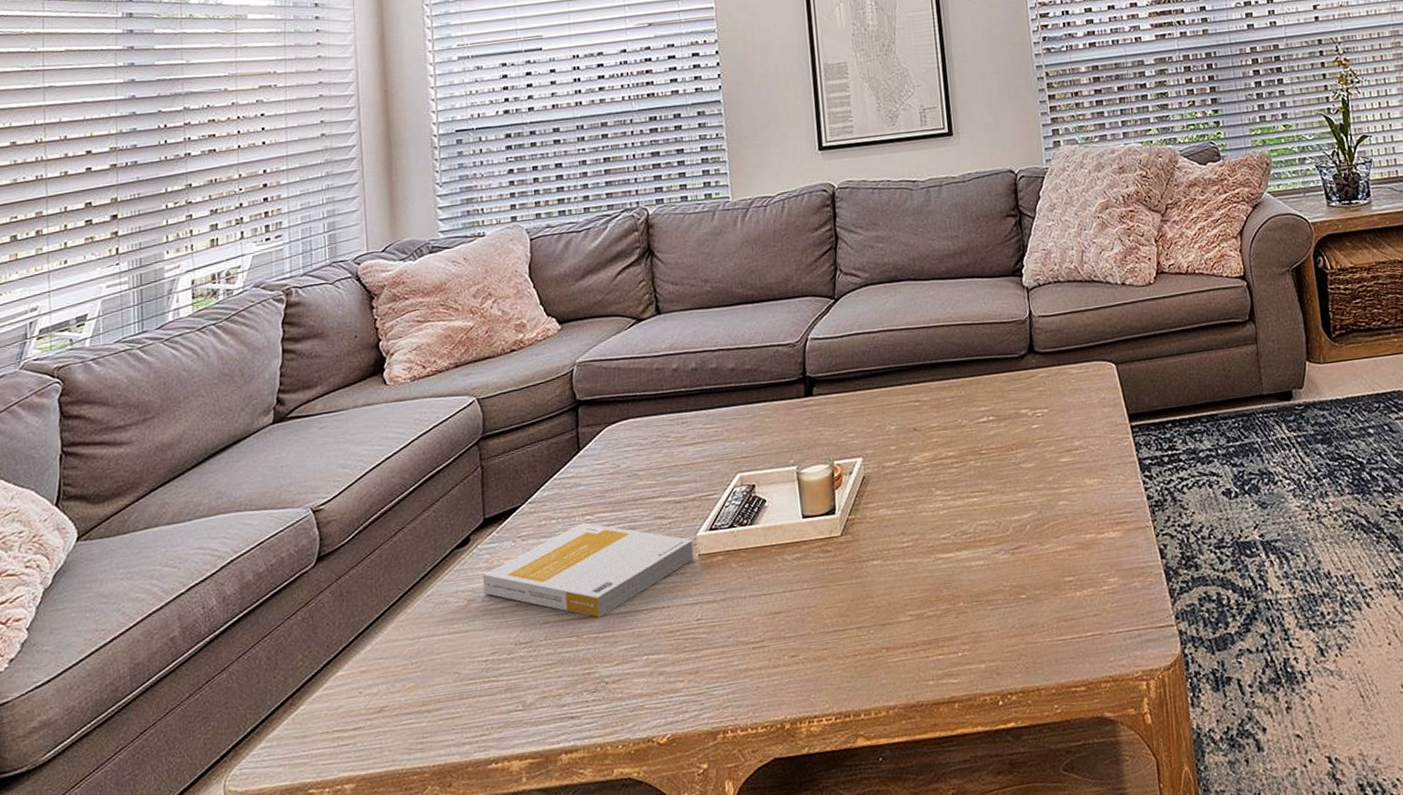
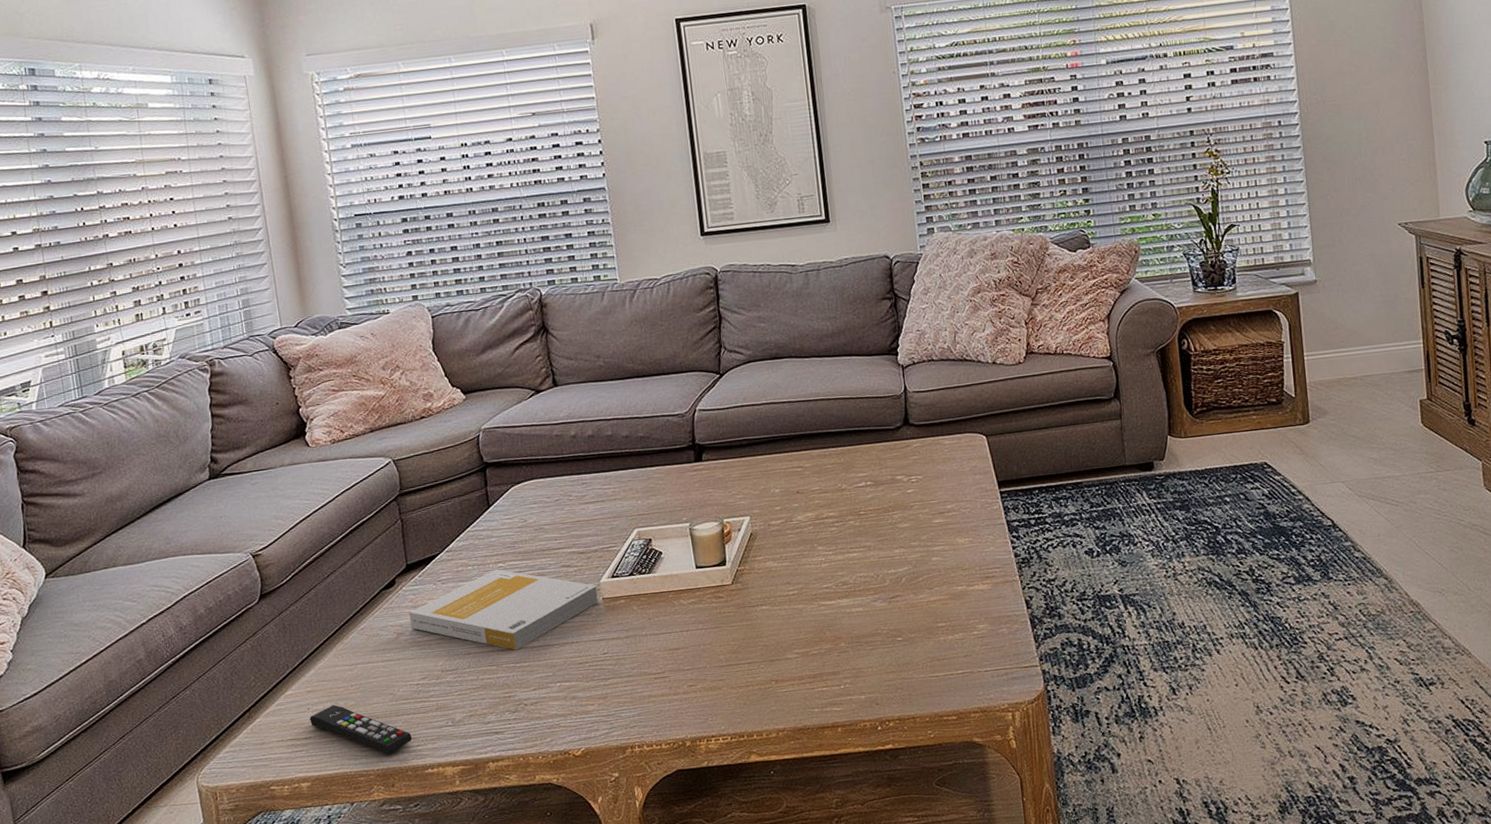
remote control: none [361,687,476,746] -> present [310,704,412,754]

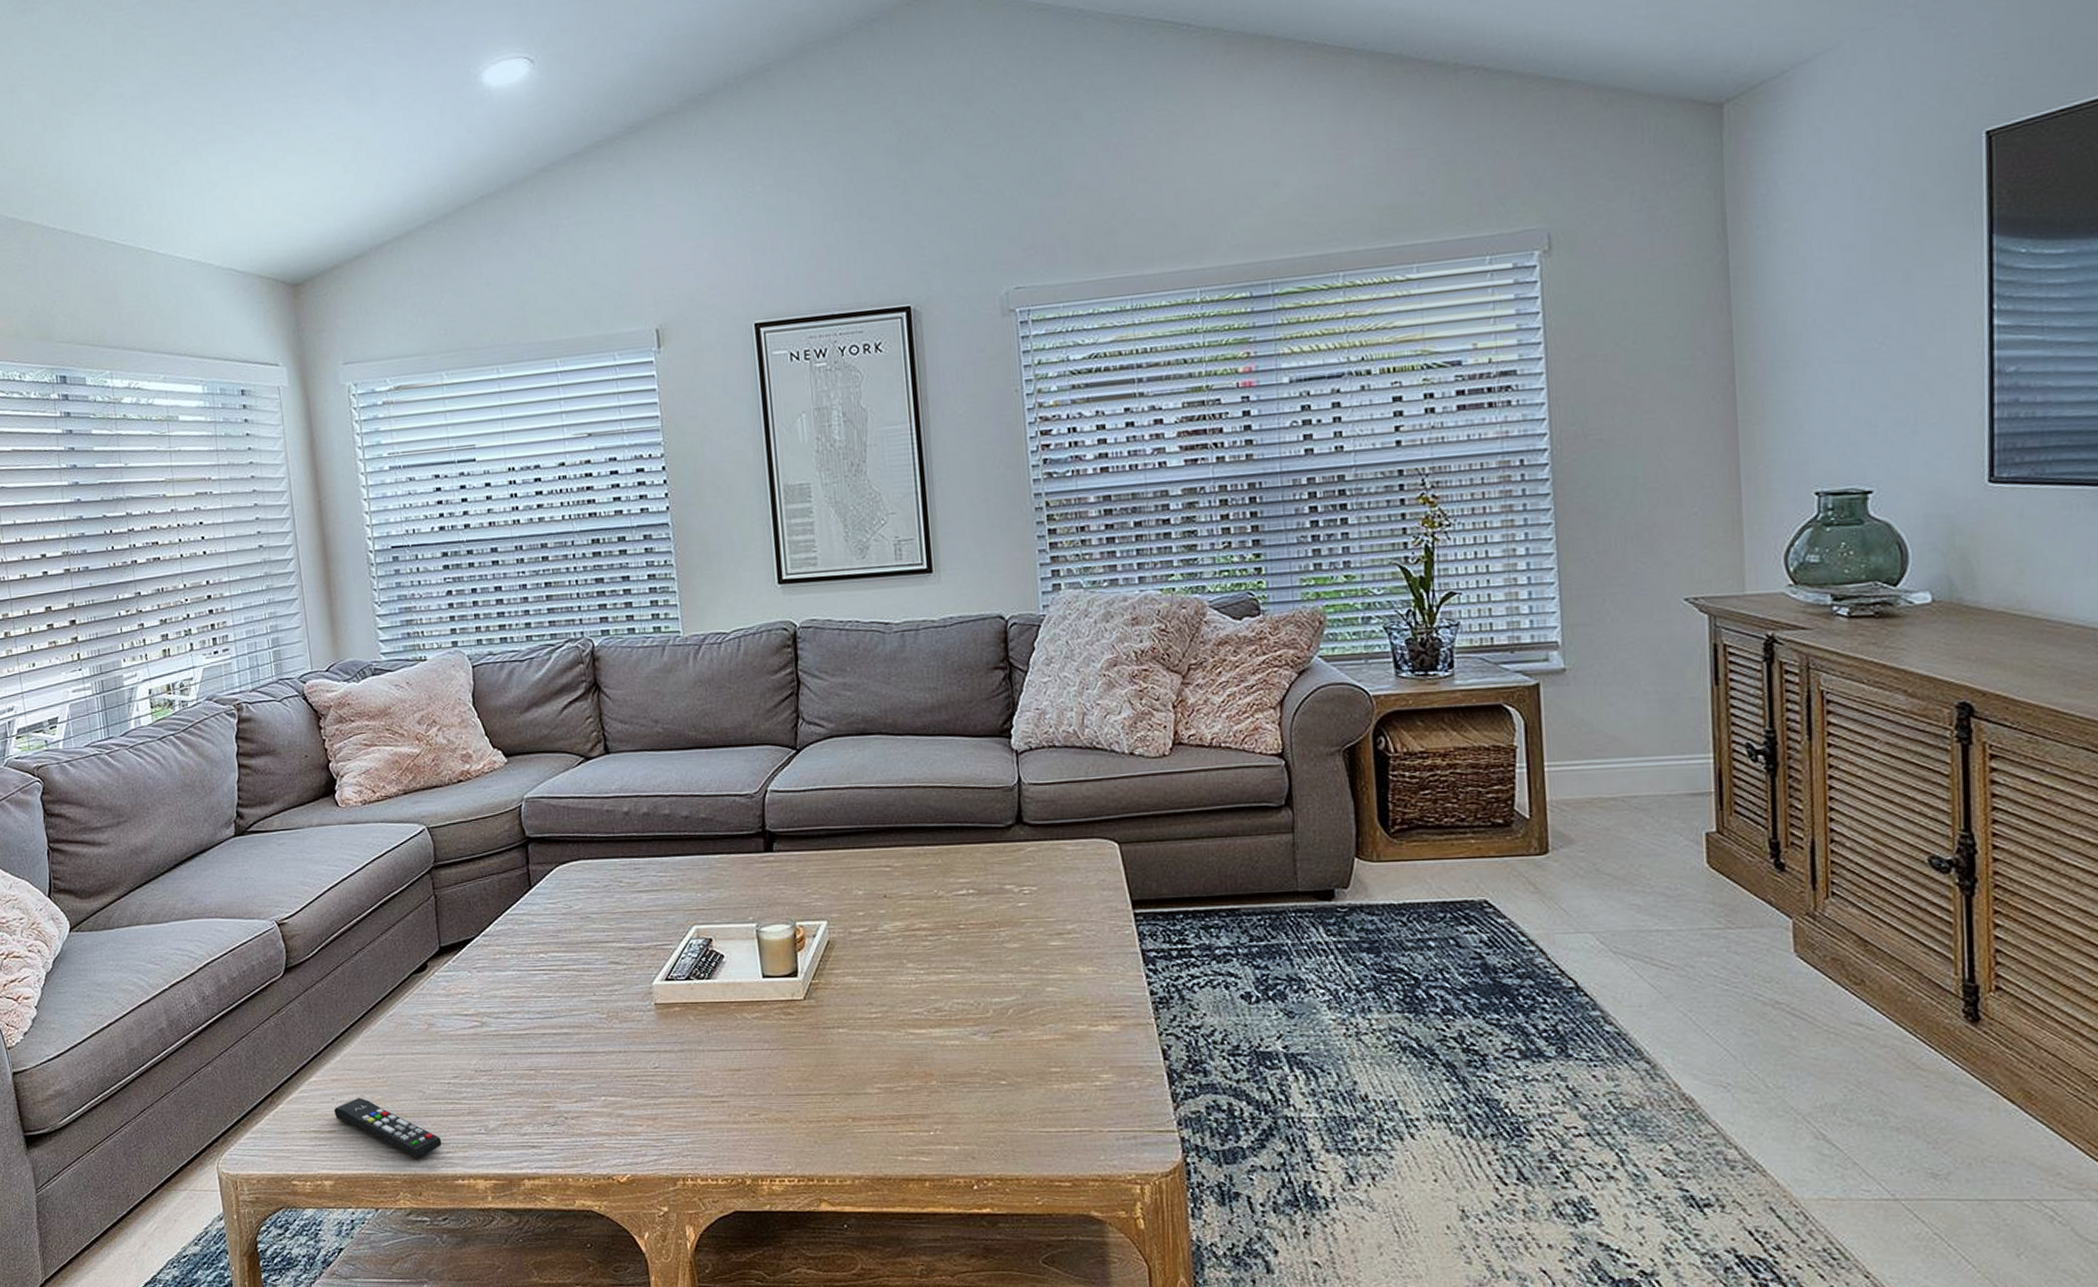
book: present [409,569,598,650] -> none [441,960,650,1055]

